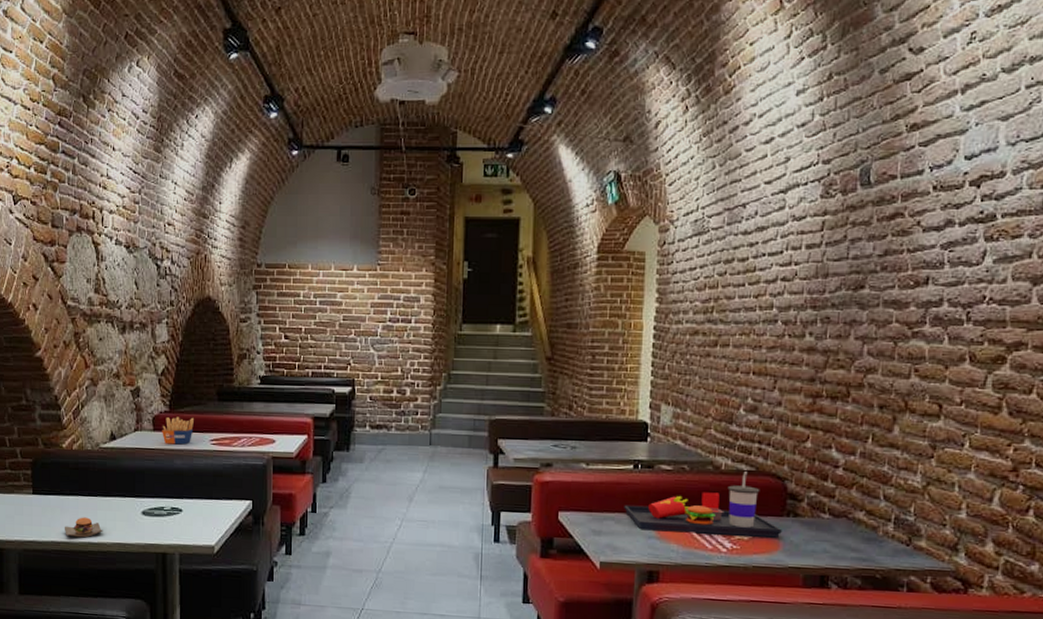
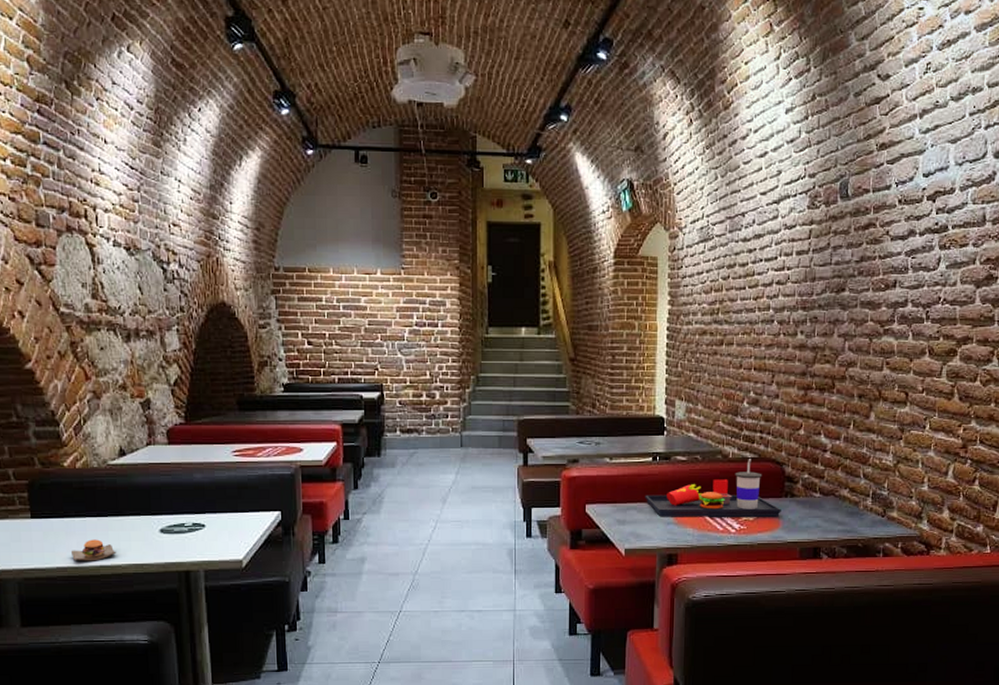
french fries: present [162,416,194,445] -> none [178,428,213,458]

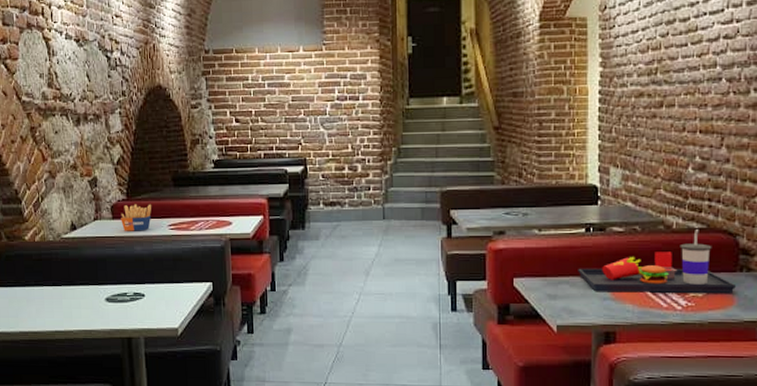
burger: present [71,539,117,561] -> none [32,306,69,327]
french fries: none [178,428,213,458] -> present [121,204,152,231]

